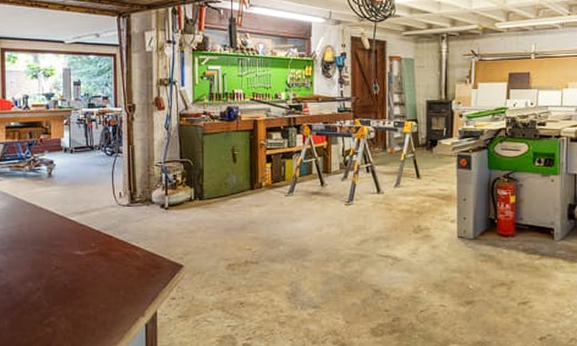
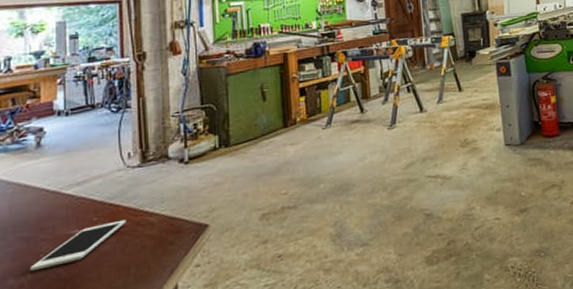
cell phone: none [43,249,118,279] -> present [29,219,127,272]

